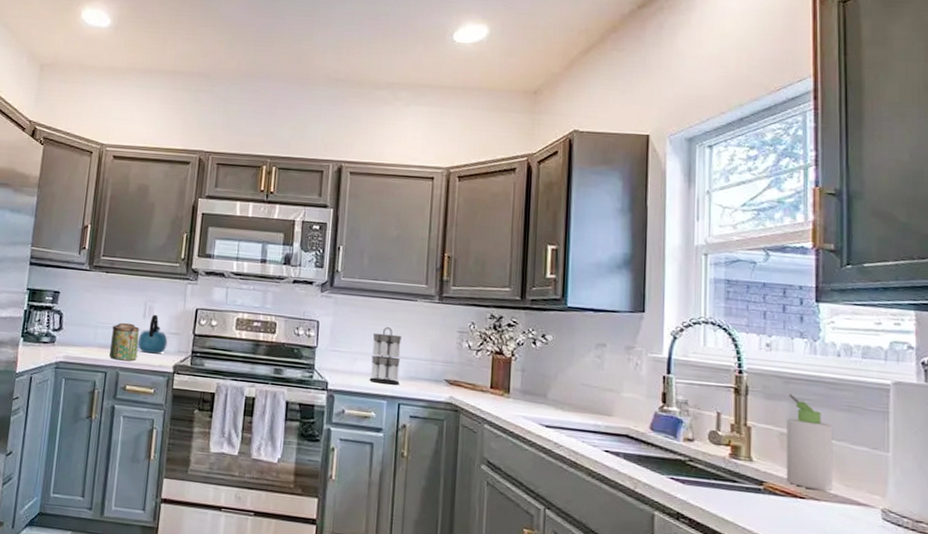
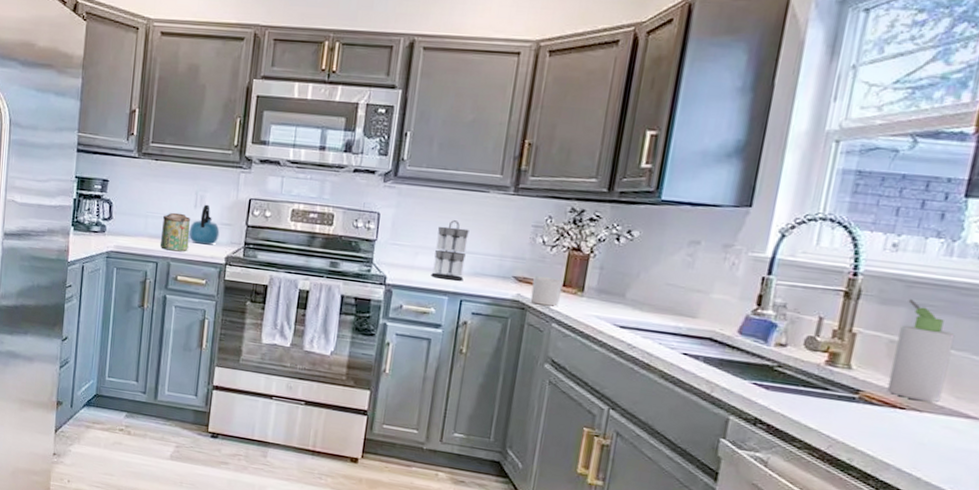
mug: none [462,379,491,408] -> present [530,276,564,307]

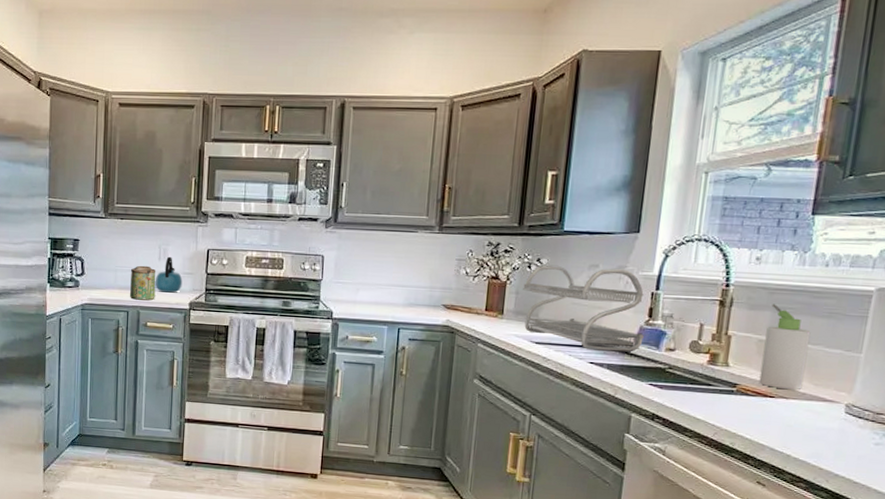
spice rack: present [430,220,469,281] -> none [371,258,402,312]
mug: present [530,276,564,307] -> none [458,303,486,329]
dish rack: none [607,238,753,345] -> present [523,264,644,353]

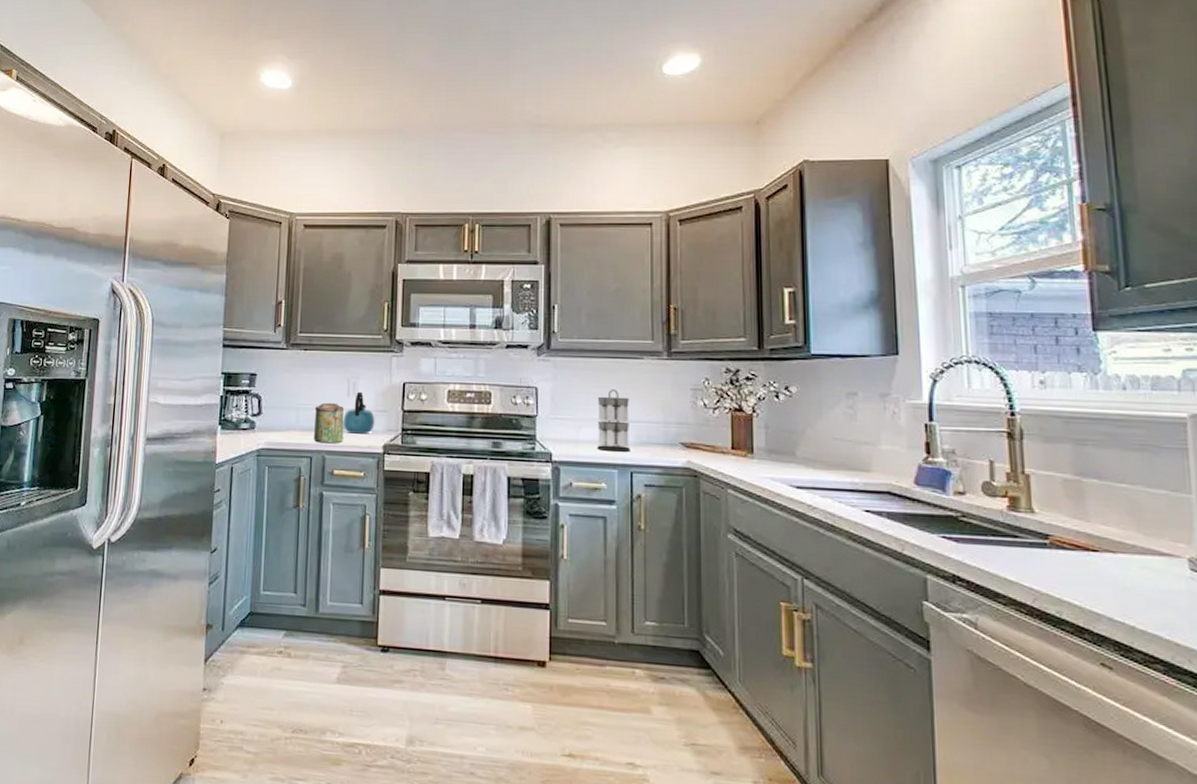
spice rack: none [371,258,402,312] -> present [597,389,631,452]
dish rack: present [523,264,644,353] -> none [773,393,925,498]
bottle: present [759,304,811,391] -> none [1070,435,1130,542]

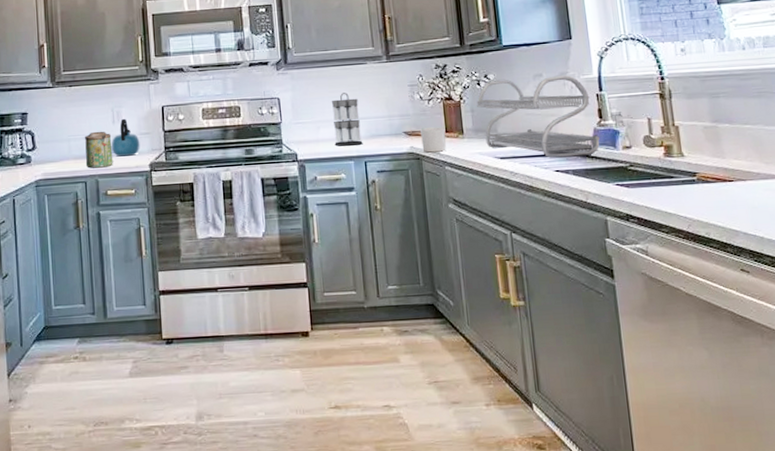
mug: none [701,441,732,471] -> present [420,127,447,153]
dish rack: none [773,393,925,498] -> present [476,74,600,159]

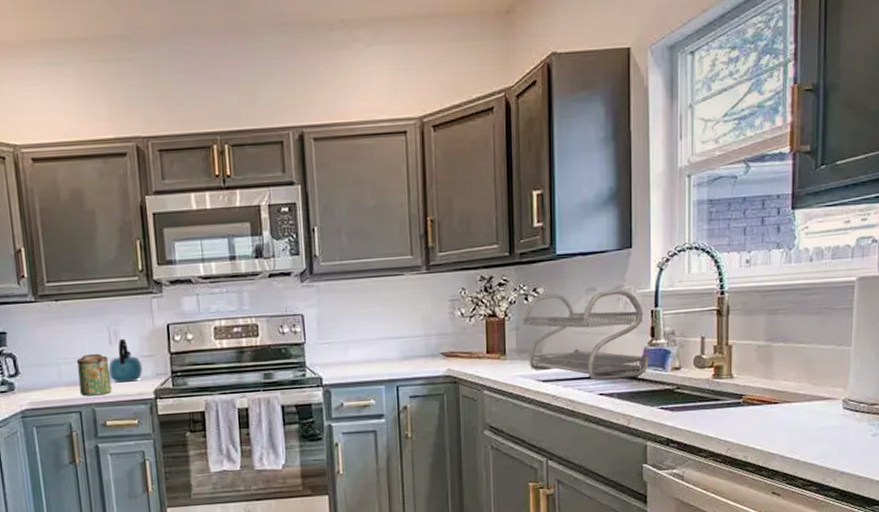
spice rack: present [332,92,363,147] -> none [363,308,396,370]
mug: present [420,127,447,153] -> none [459,347,487,376]

